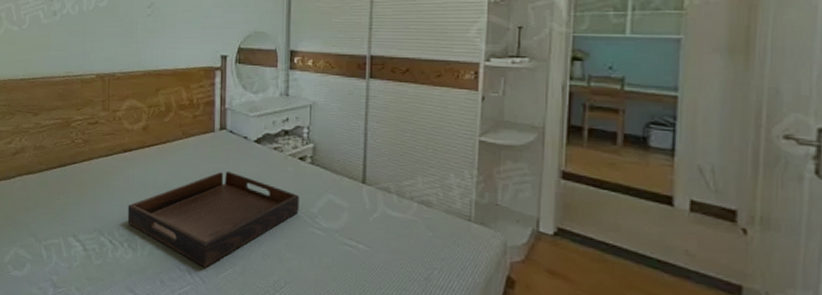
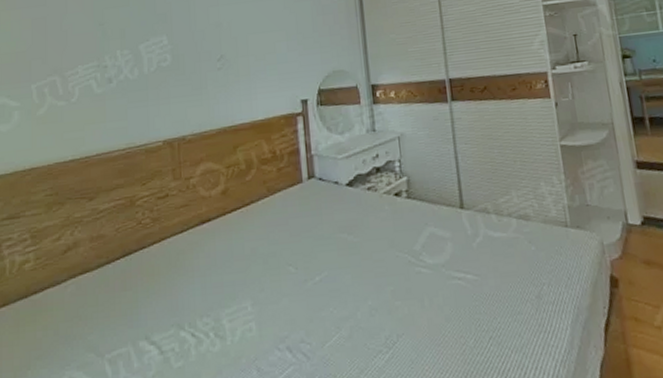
serving tray: present [127,171,299,268] -> none [211,223,402,340]

